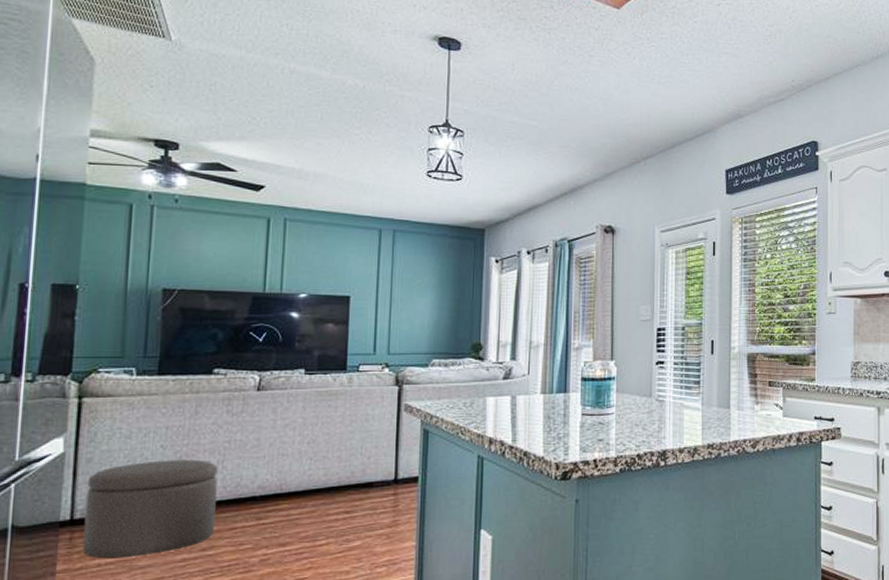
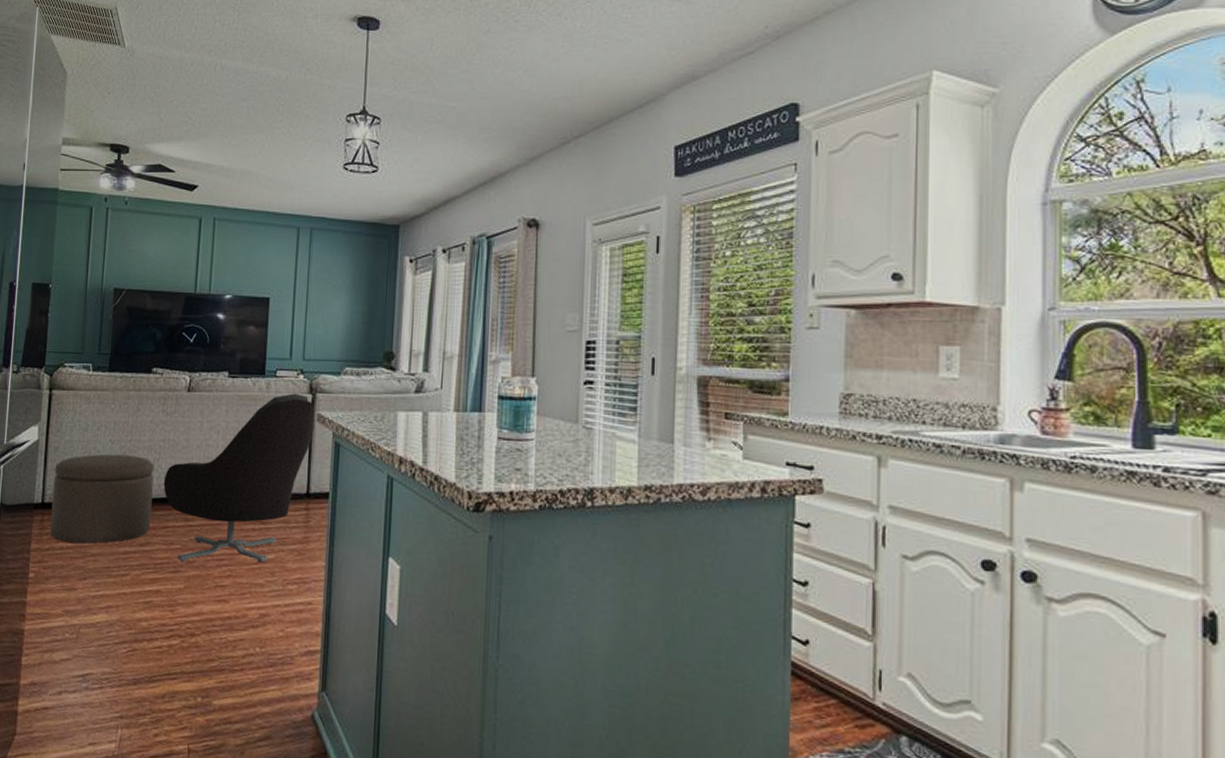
armchair: none [229,386,402,560] -> present [163,393,315,563]

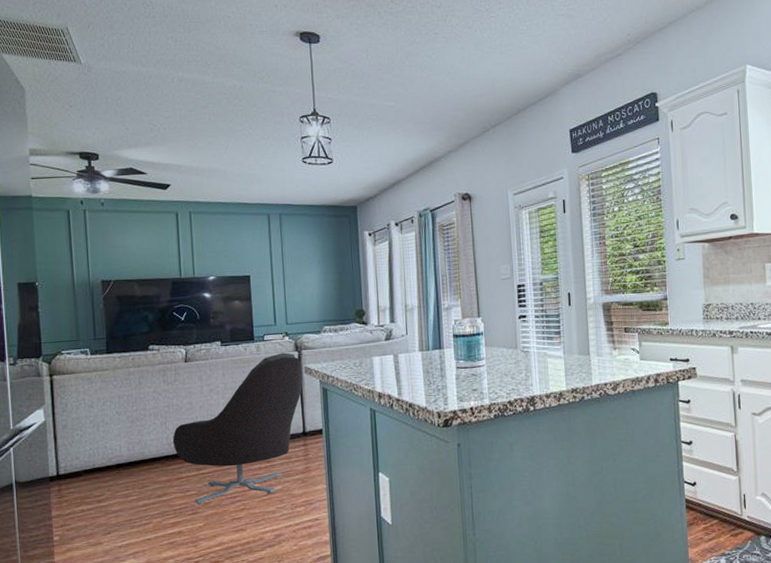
ottoman: present [50,454,154,544] -> none [65,422,166,505]

